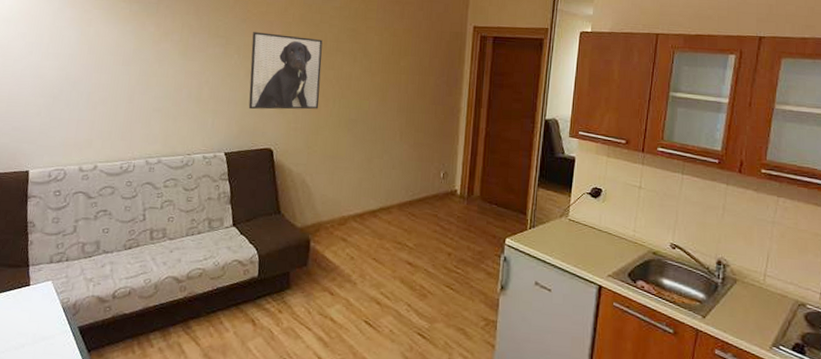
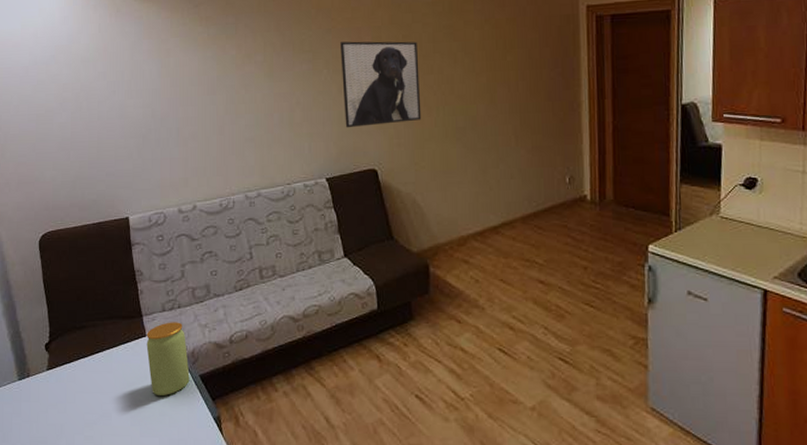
jar: none [28,273,70,344] -> present [146,322,190,396]

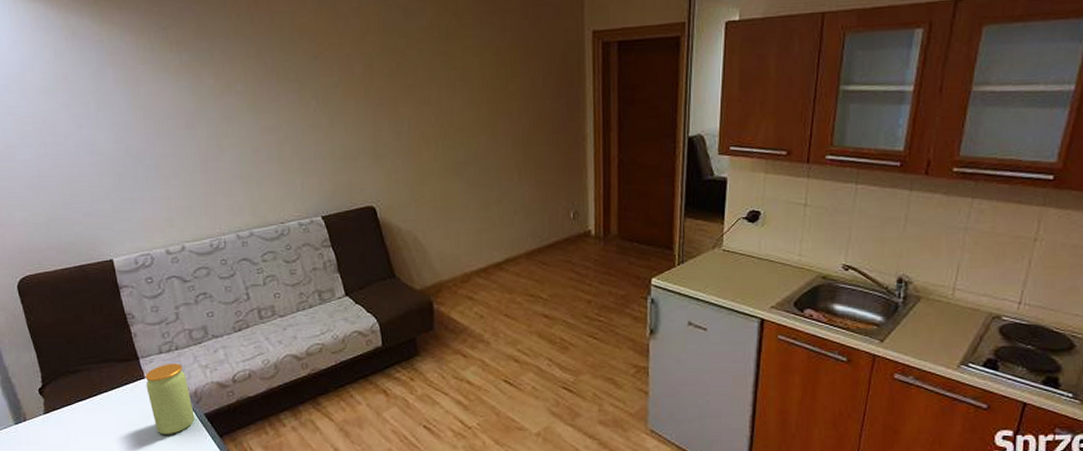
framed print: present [340,41,422,128] -> none [329,69,420,164]

